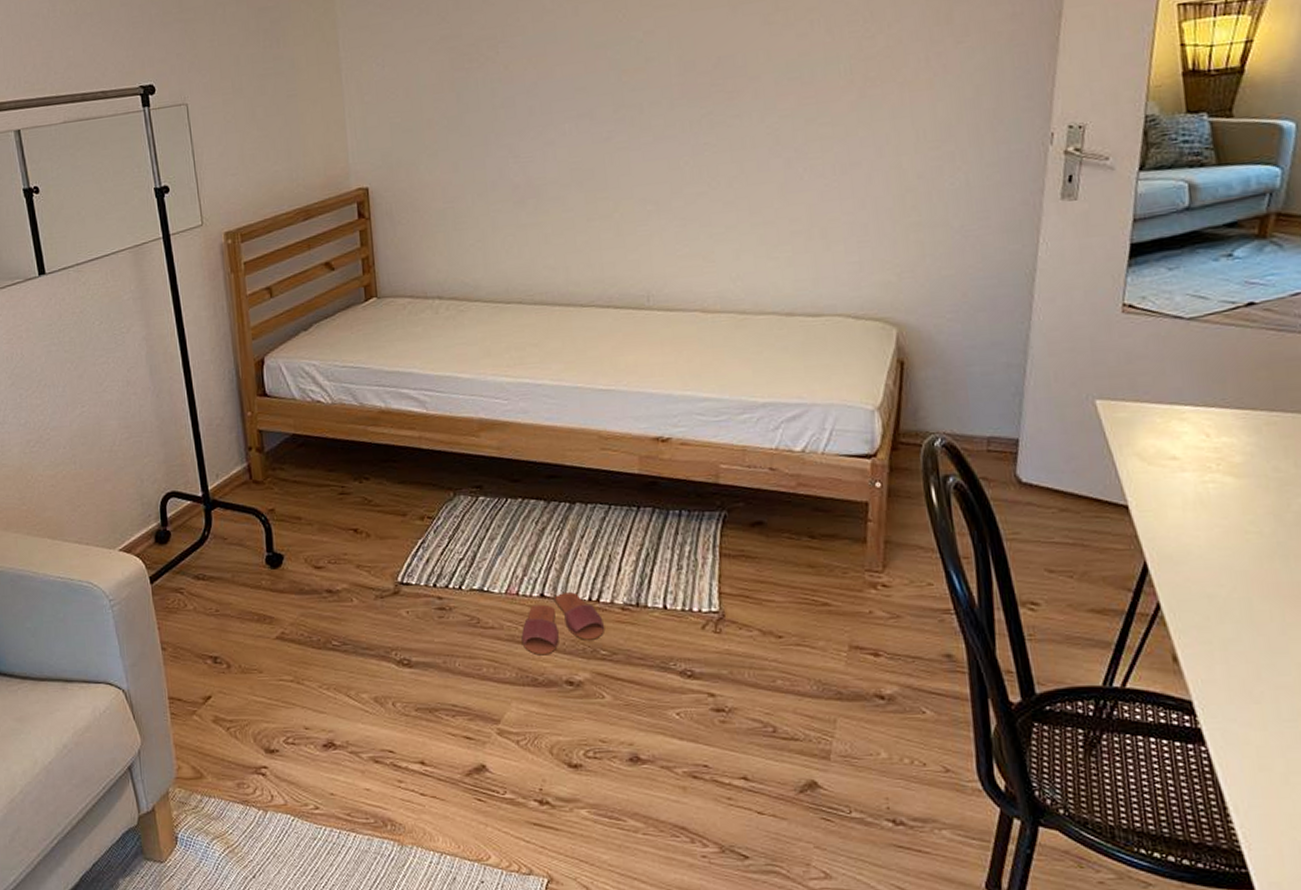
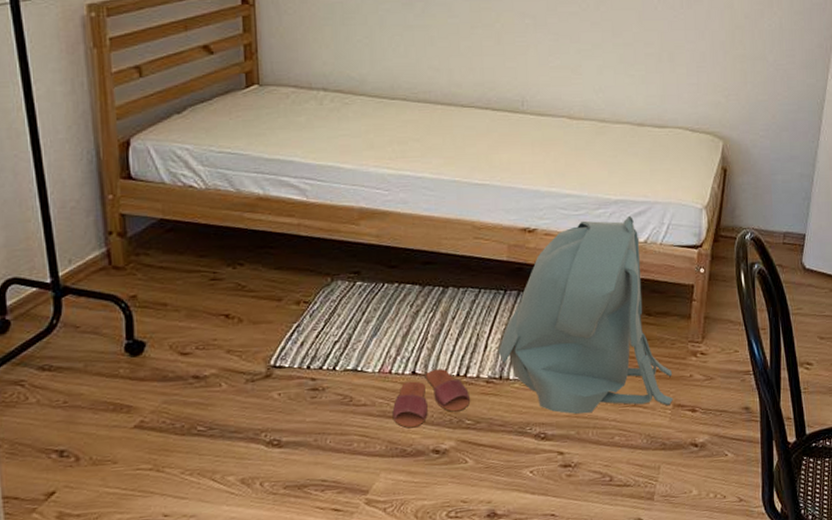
backpack: none [633,421,849,650] -> present [498,216,673,414]

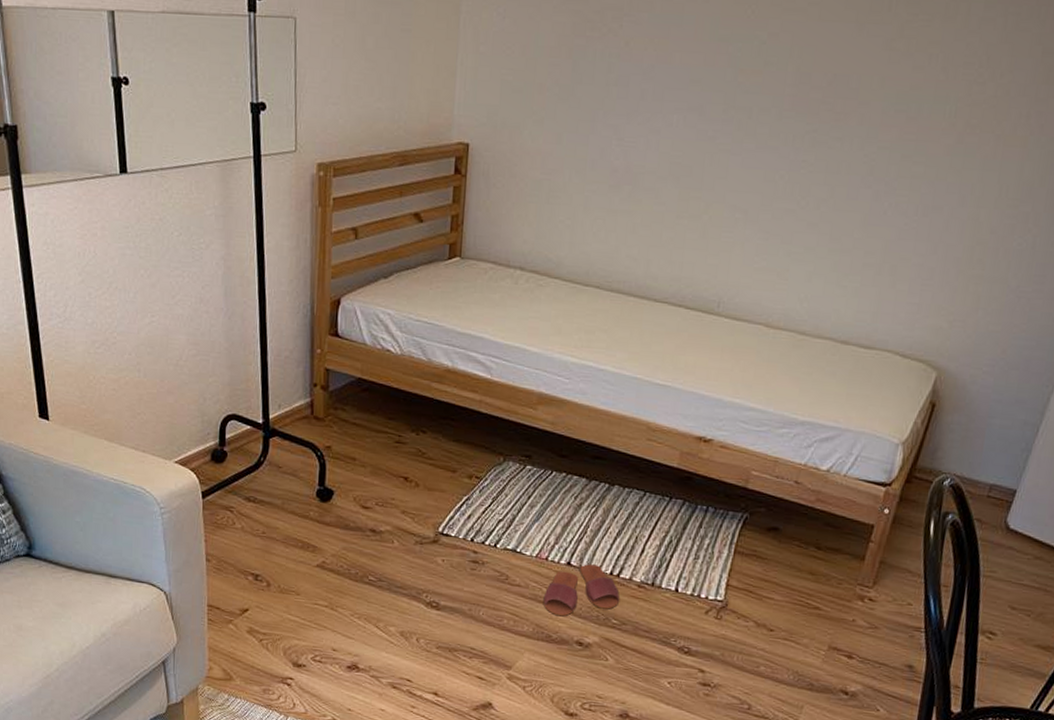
backpack: present [498,216,673,414] -> none [654,438,833,647]

